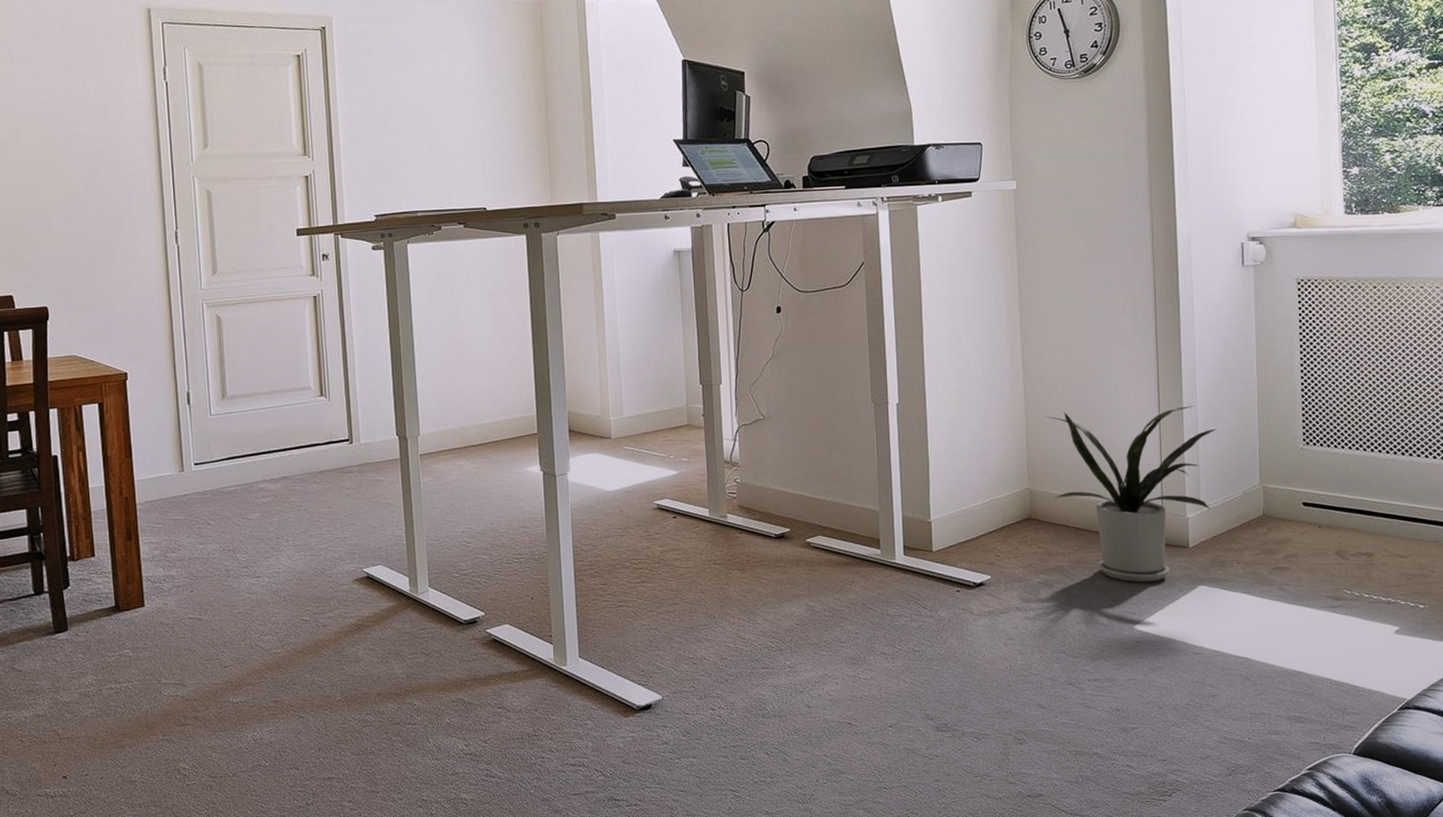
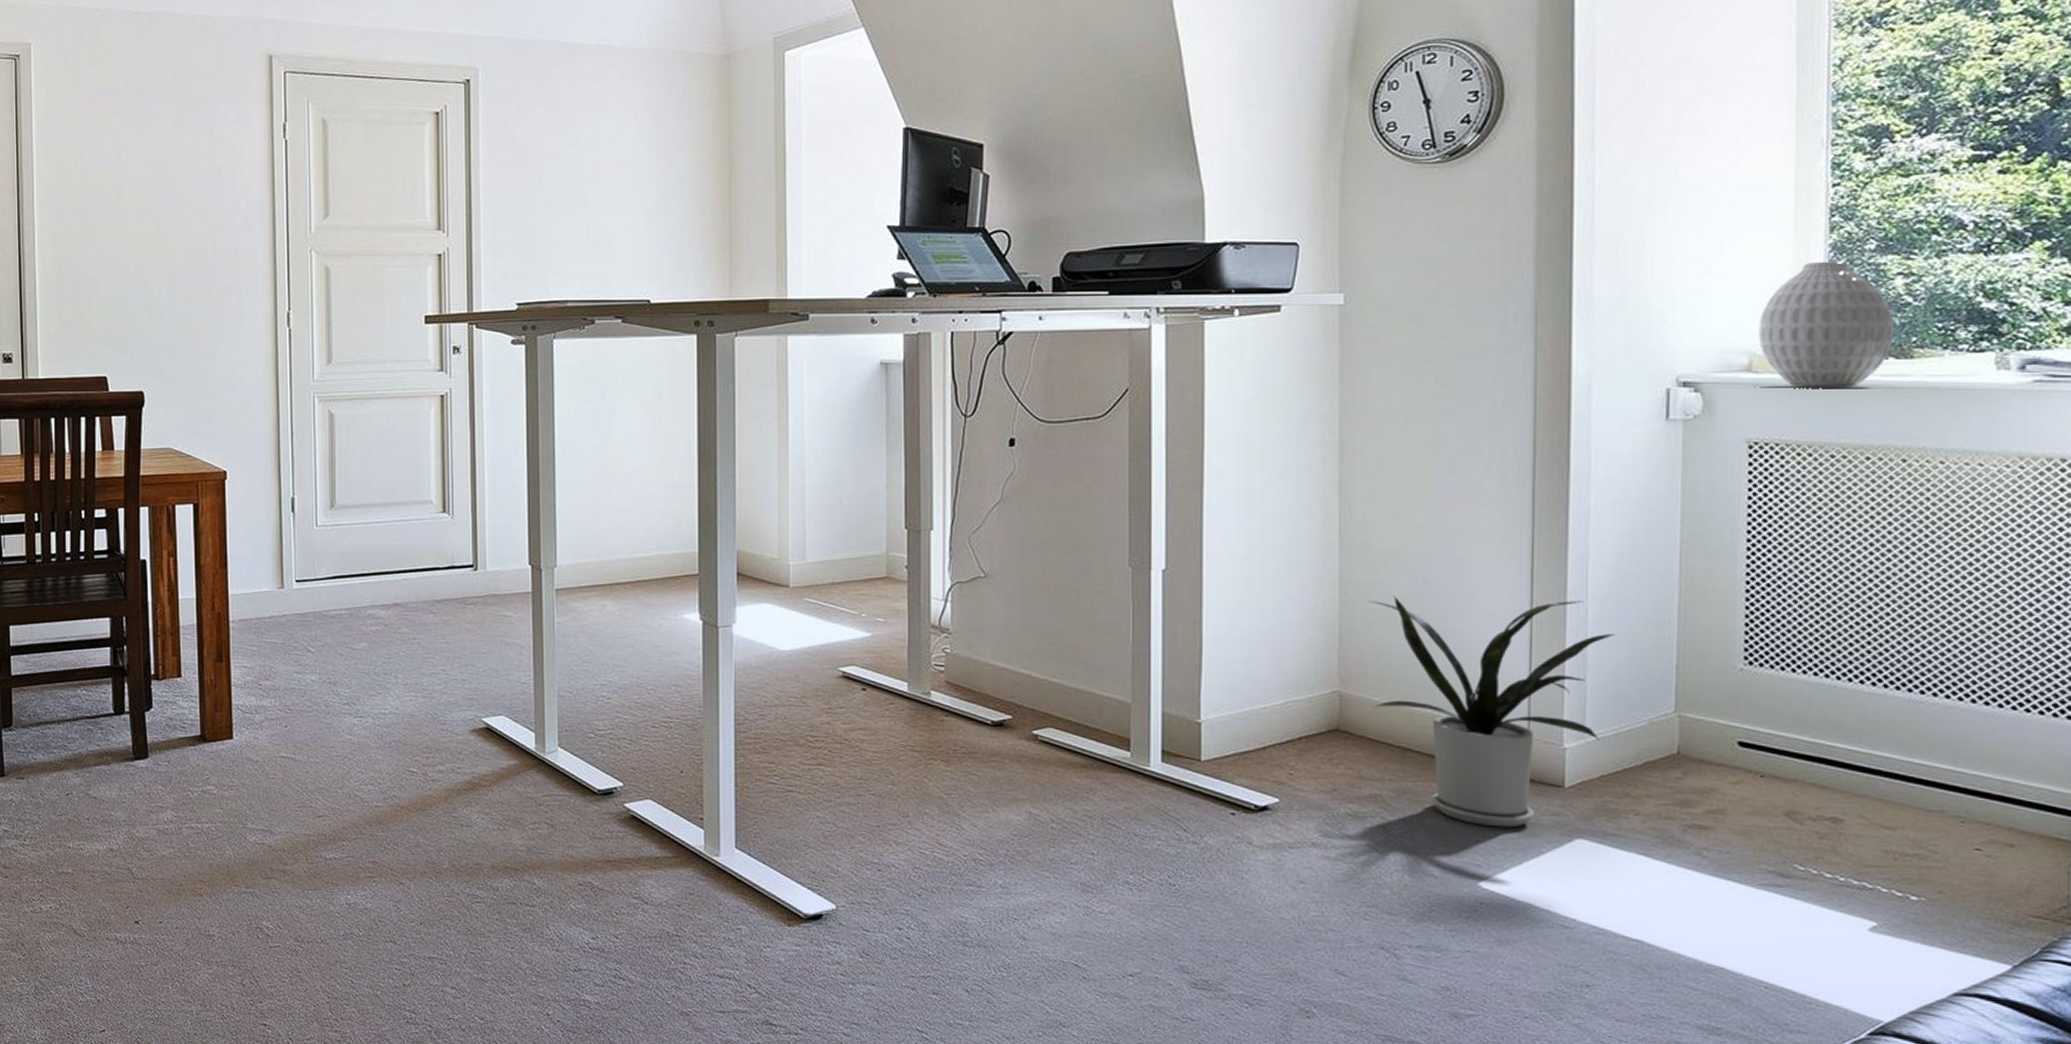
vase: none [1299,143,1387,238] -> present [1759,261,1894,388]

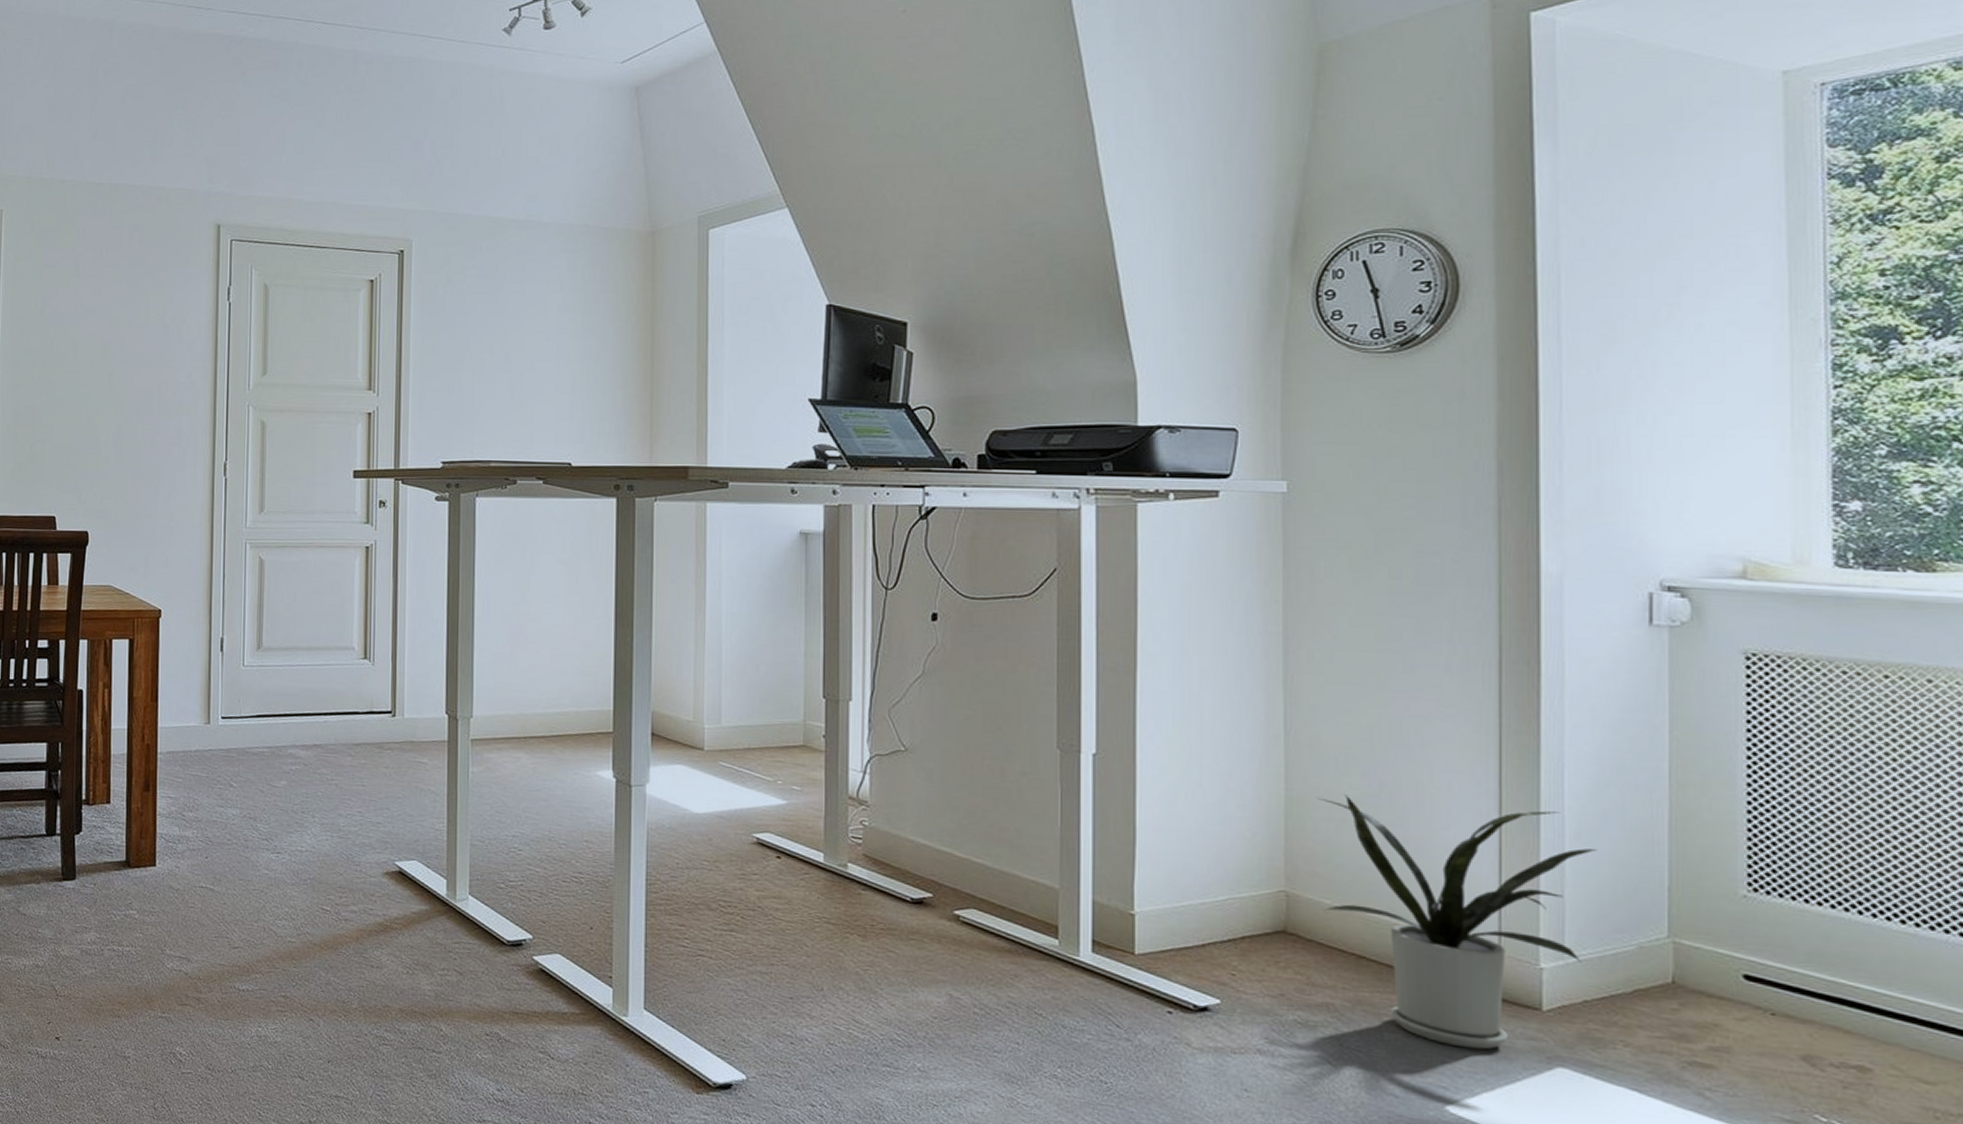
vase: present [1759,261,1894,388] -> none [1754,465,1912,600]

